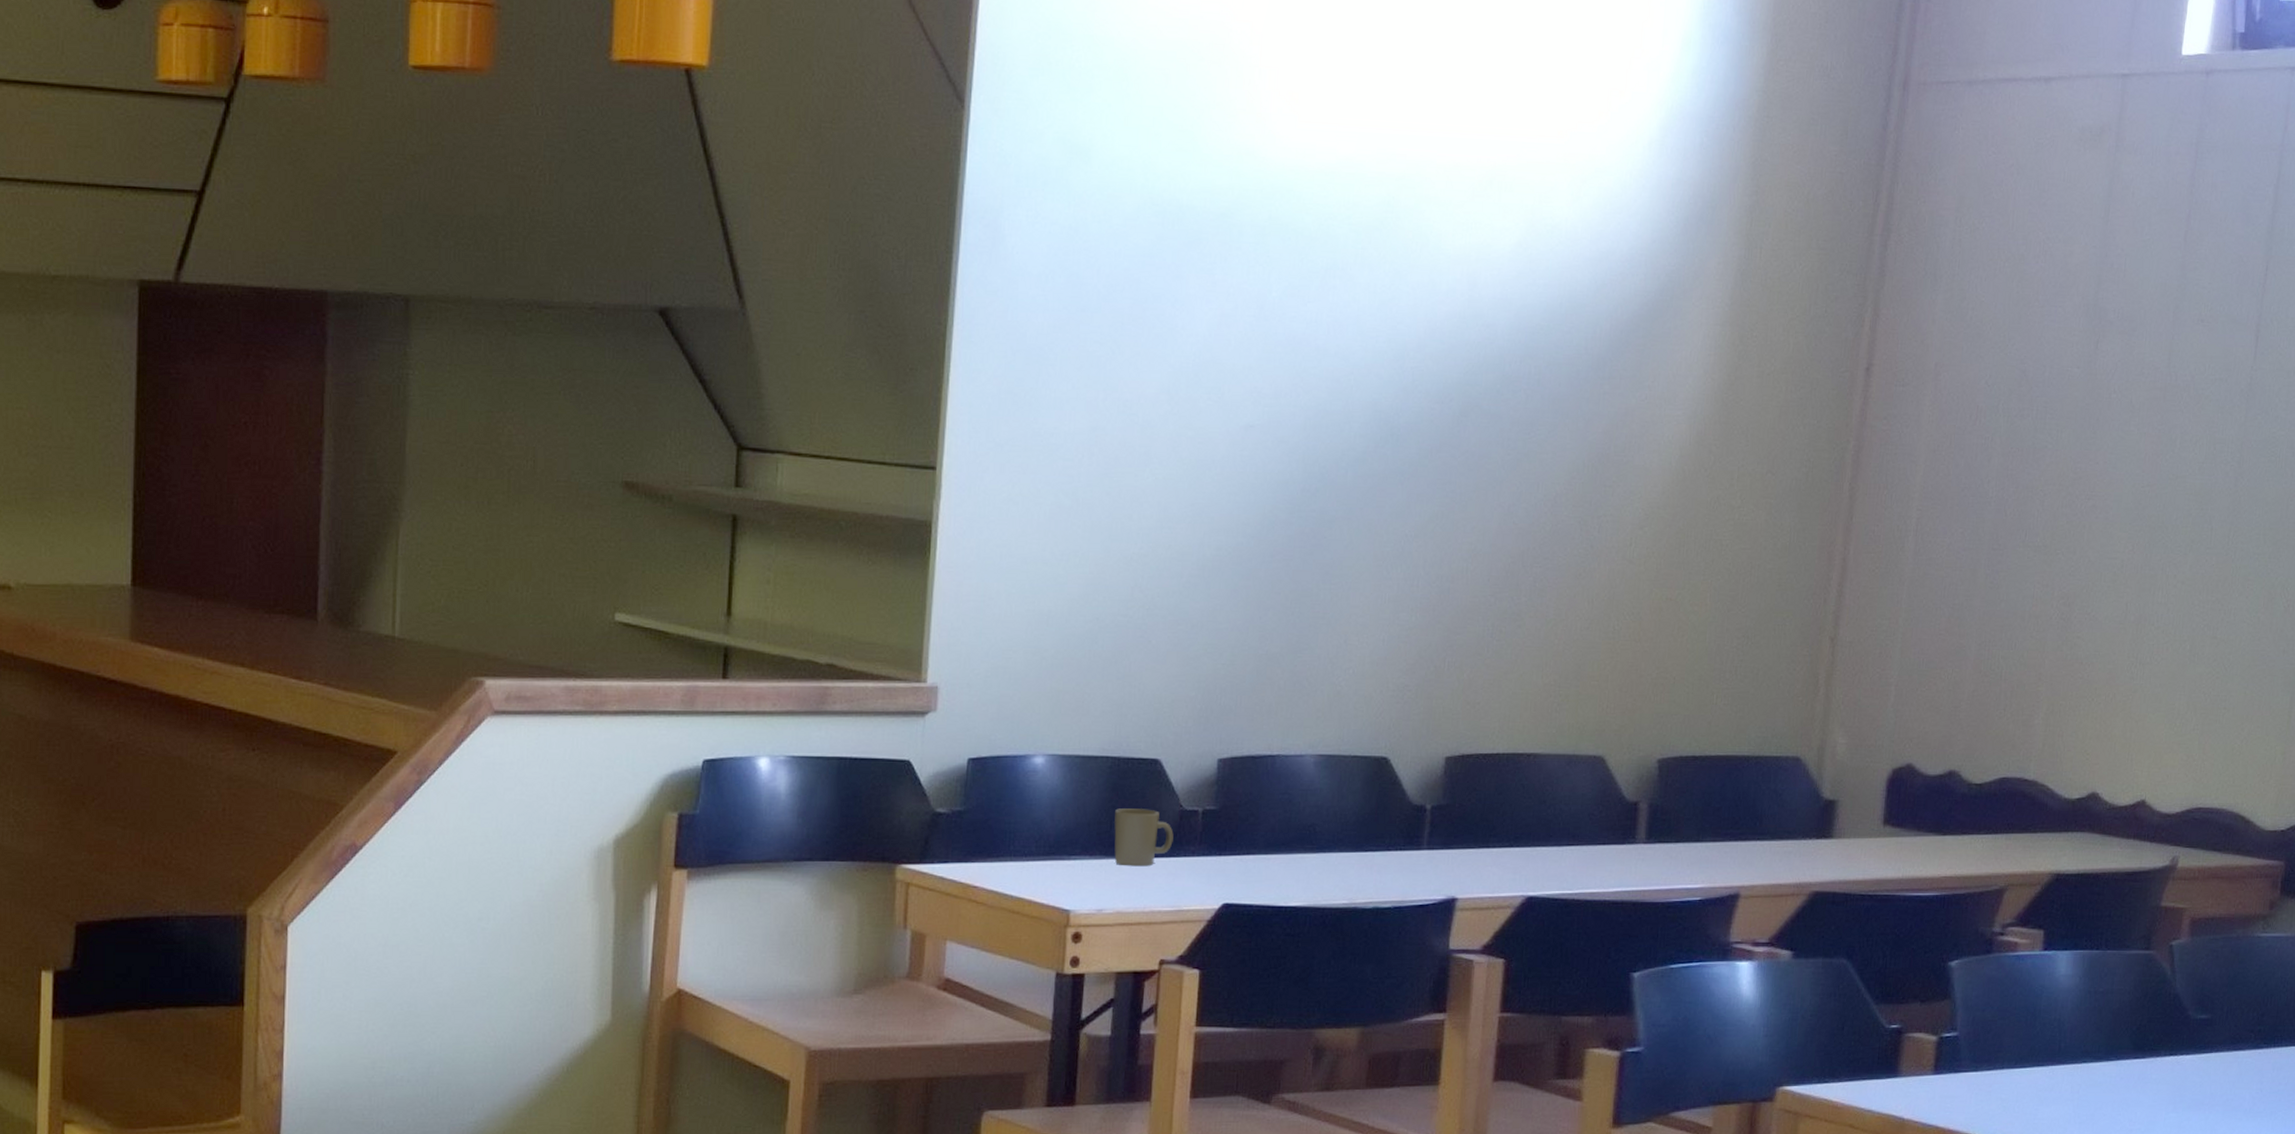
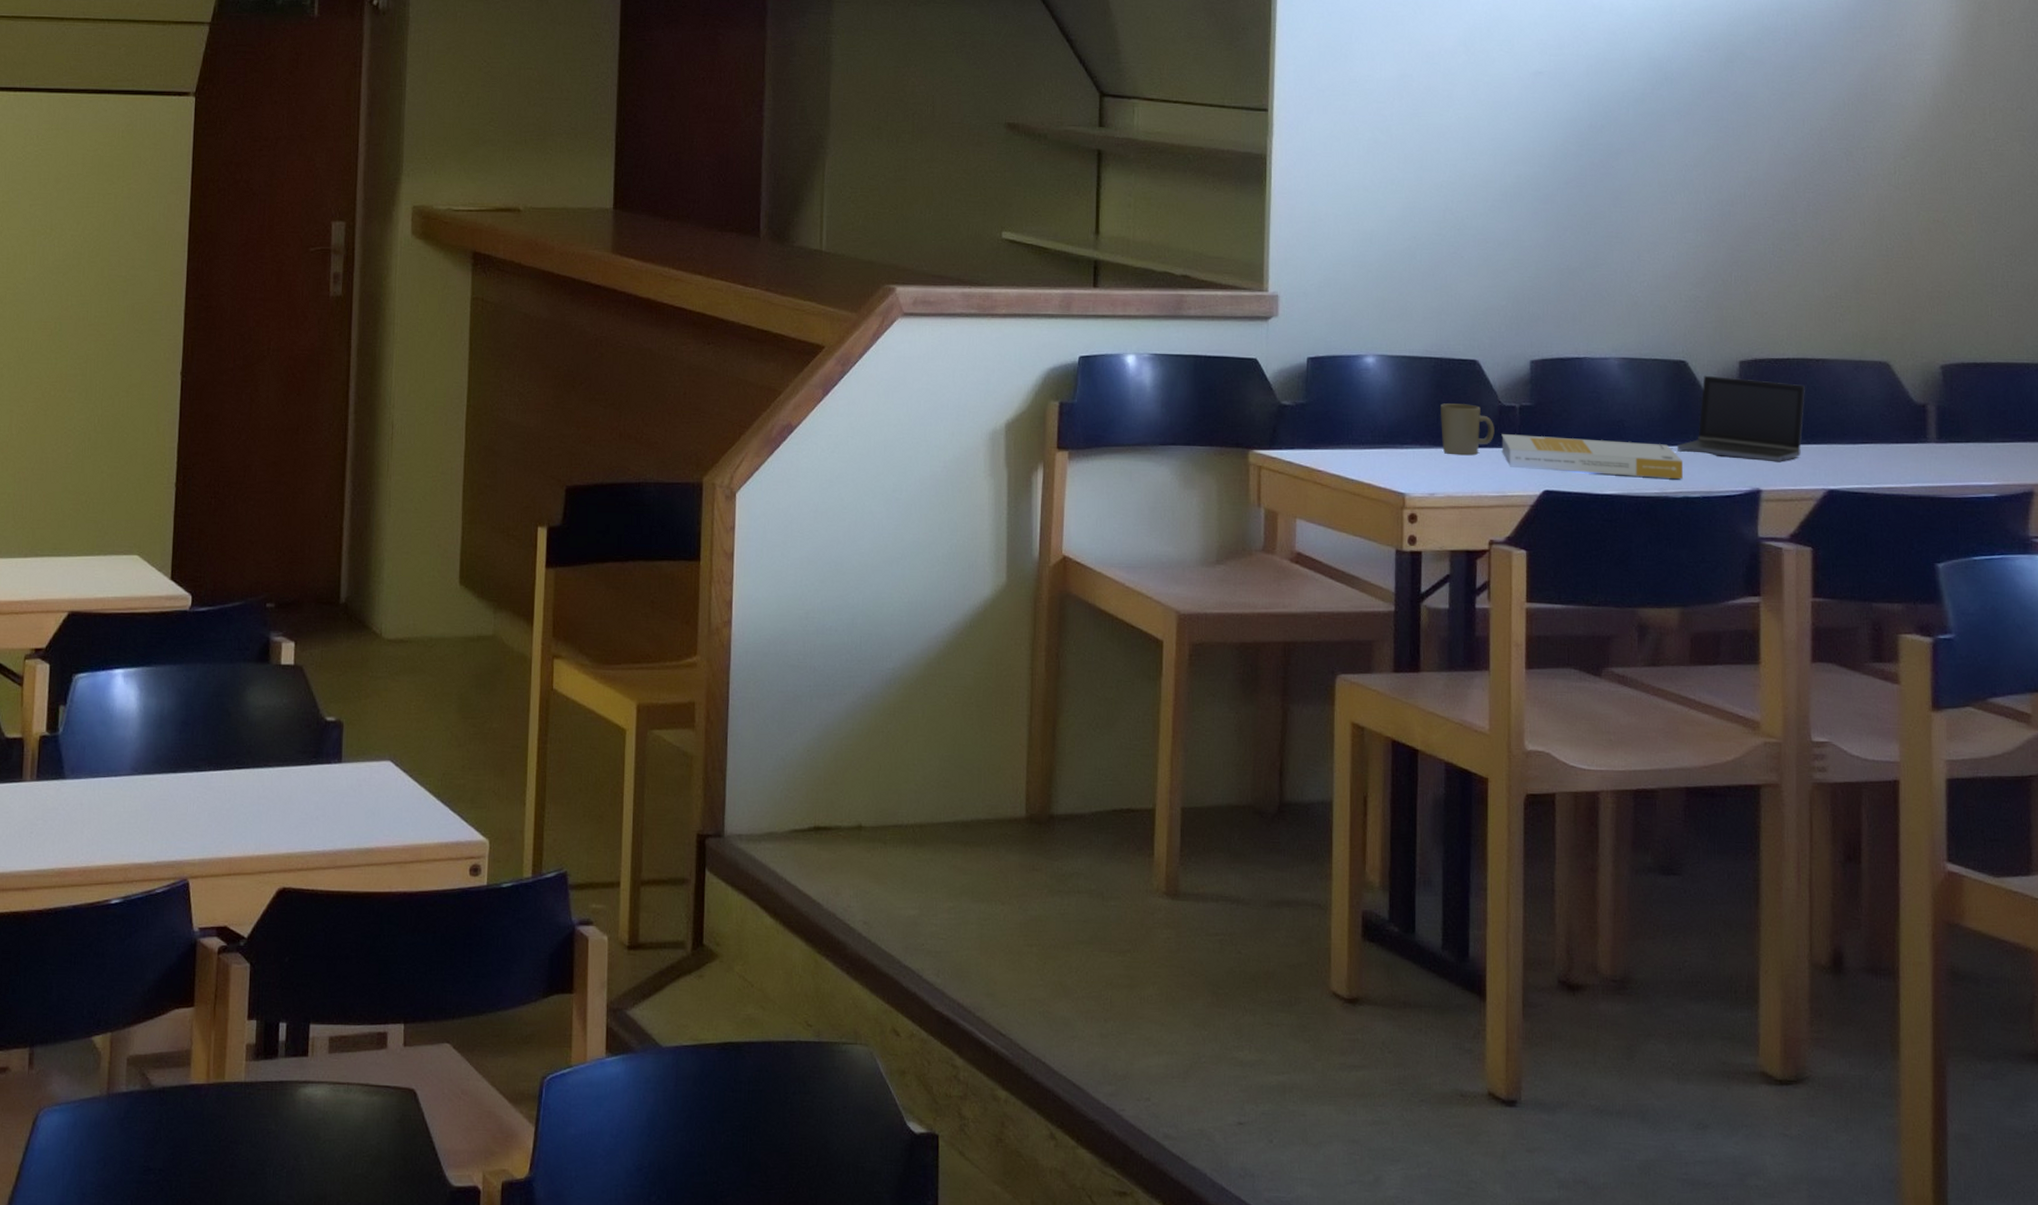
book: none [1179,842,1375,889] -> present [1501,434,1683,480]
laptop computer: none [1371,773,1514,868] -> present [1677,375,1806,462]

